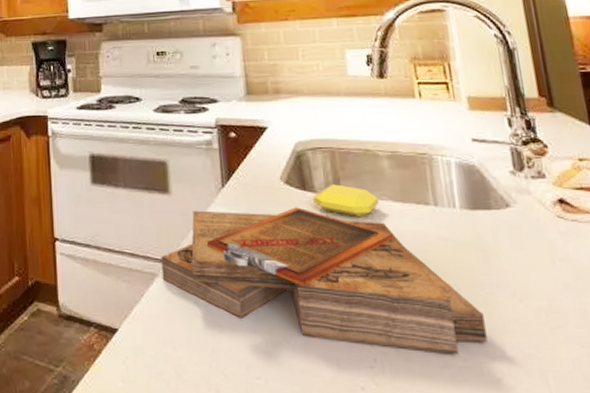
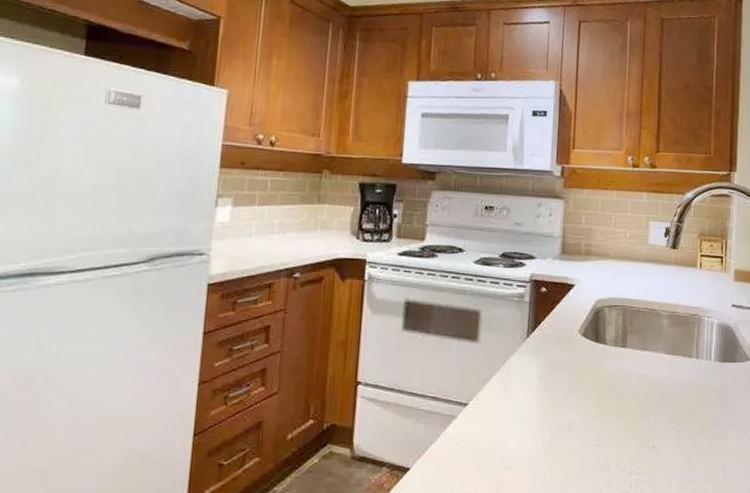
clipboard: present [161,207,487,355] -> none [460,357,716,478]
soap bar: present [313,184,378,216] -> none [603,338,654,366]

